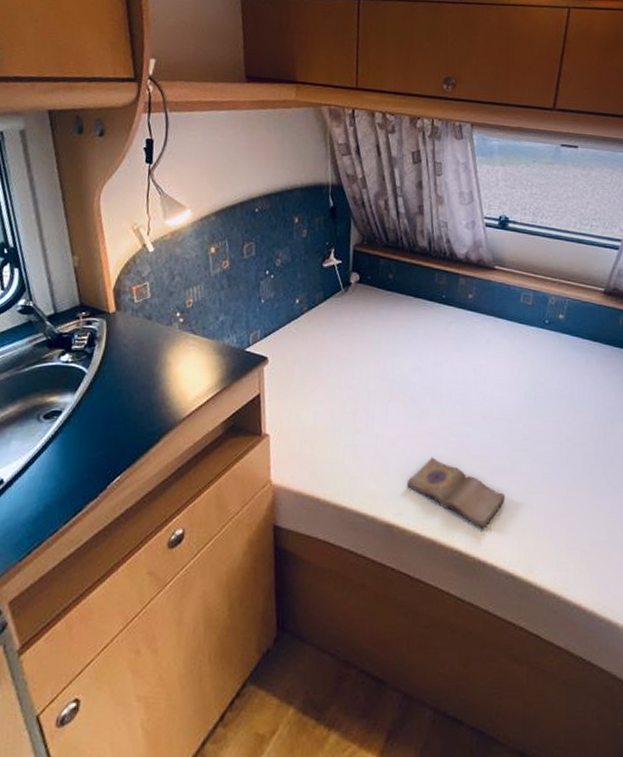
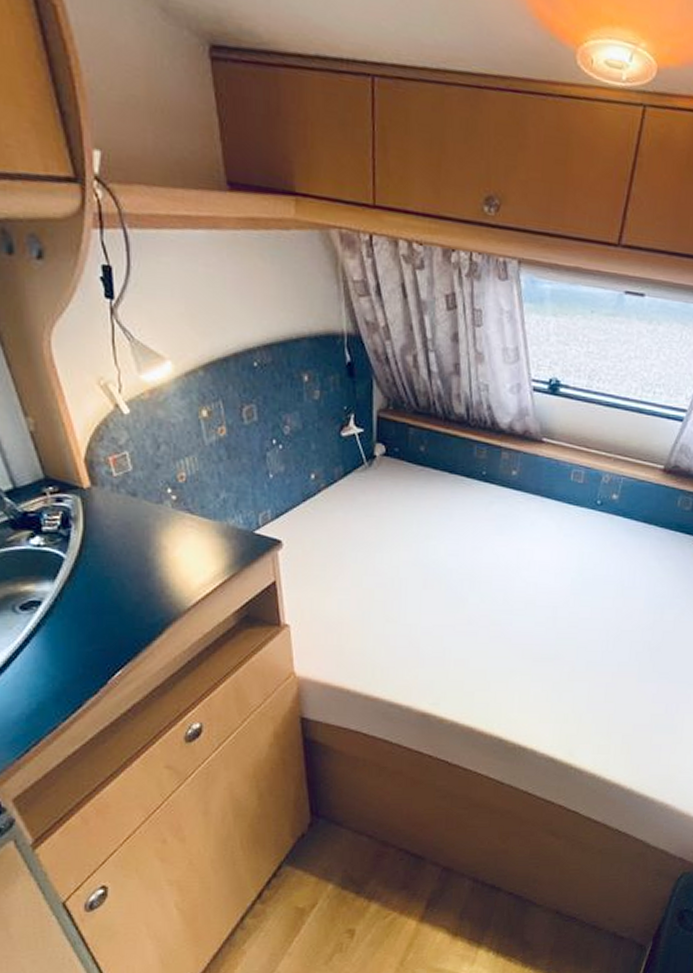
diary: present [407,457,506,530] -> none [444,646,548,717]

